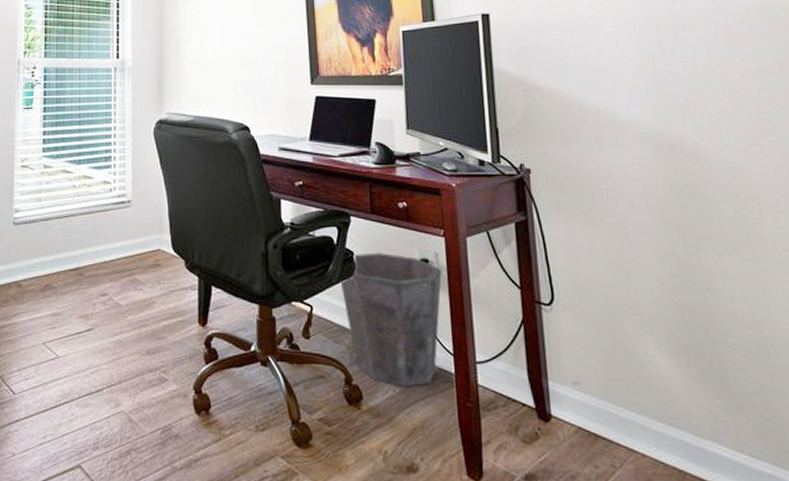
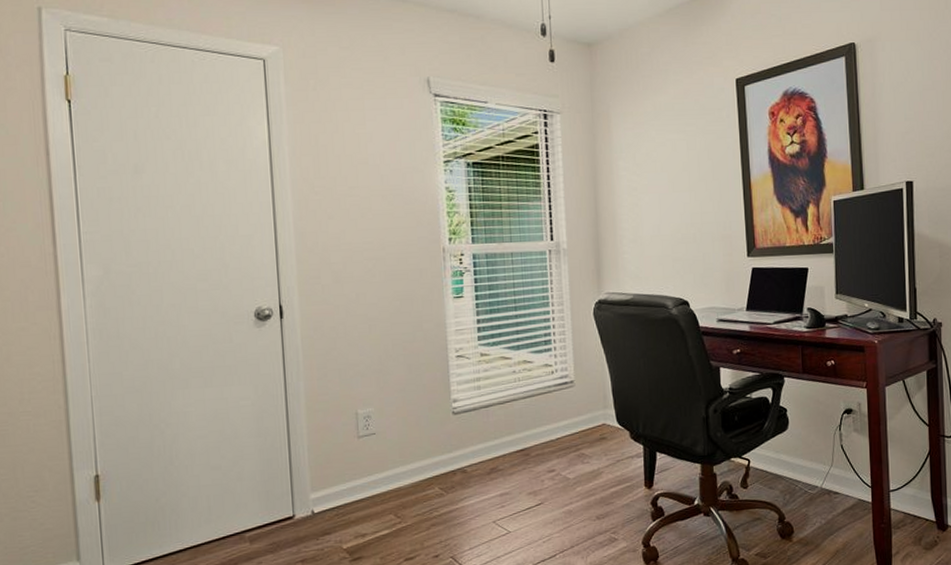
waste bin: present [340,253,442,387] -> none [774,407,863,519]

